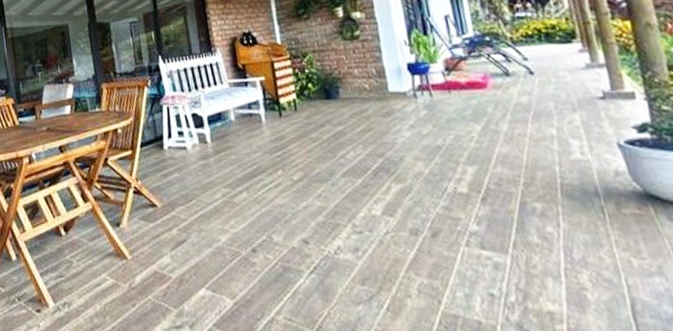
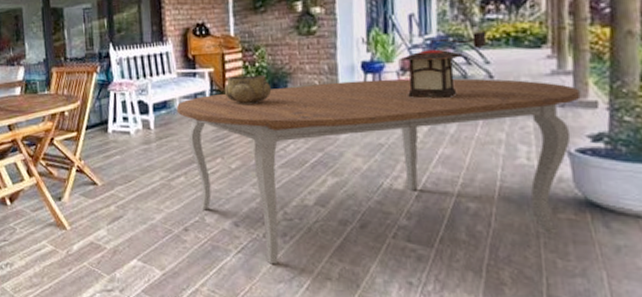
dining table: none [231,74,626,284] -> present [176,78,581,264]
decorative bowl: none [277,81,324,112] -> present [224,75,272,104]
lantern: none [443,29,521,98] -> present [400,32,487,99]

